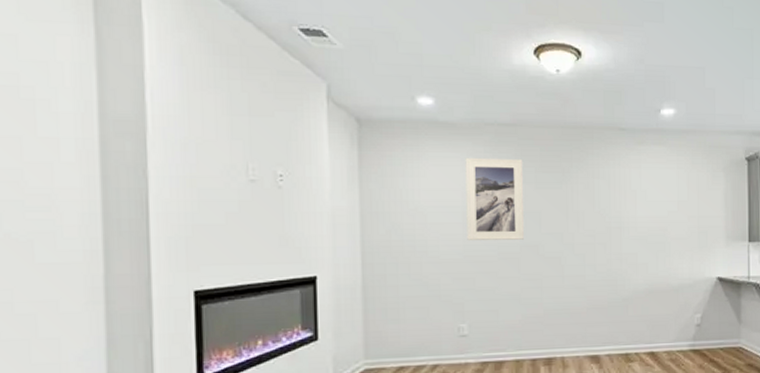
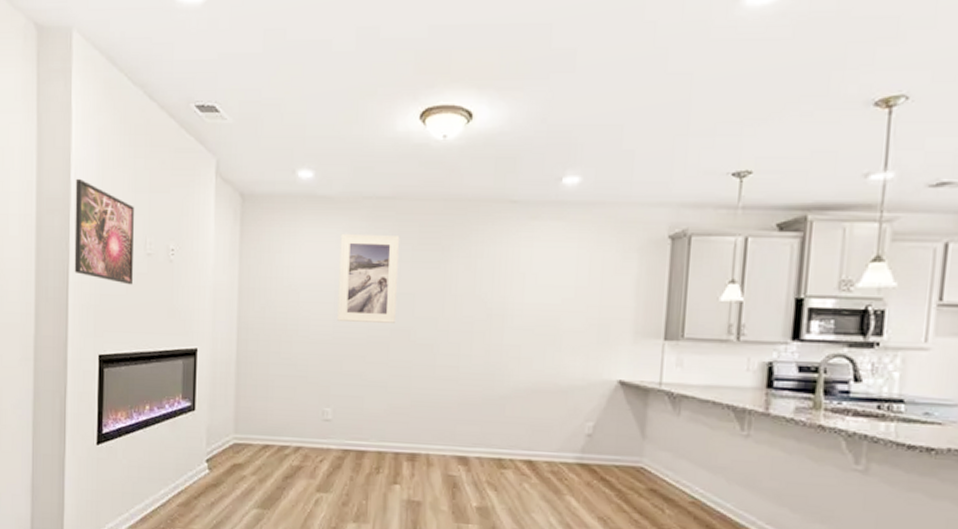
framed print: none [152,99,233,213] -> present [74,178,134,285]

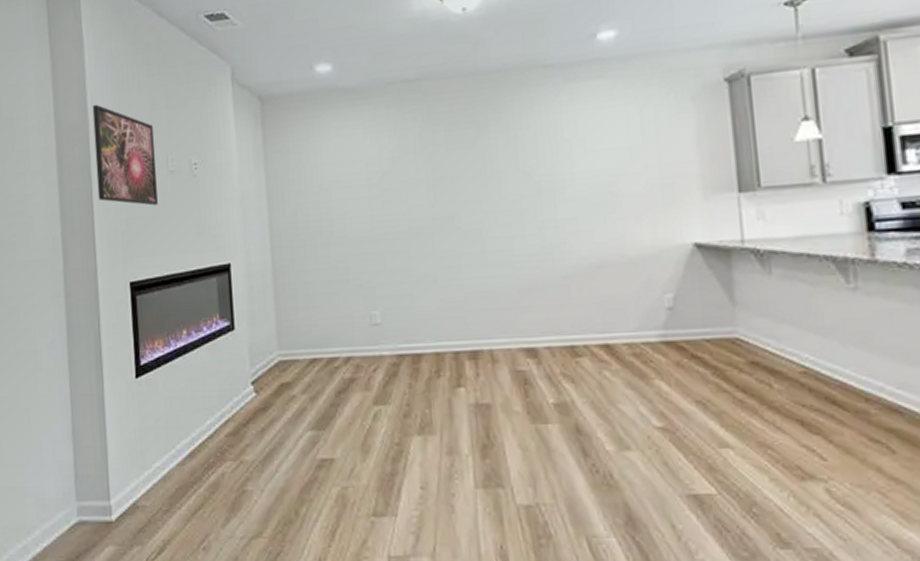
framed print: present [337,233,400,323] -> none [367,118,438,216]

